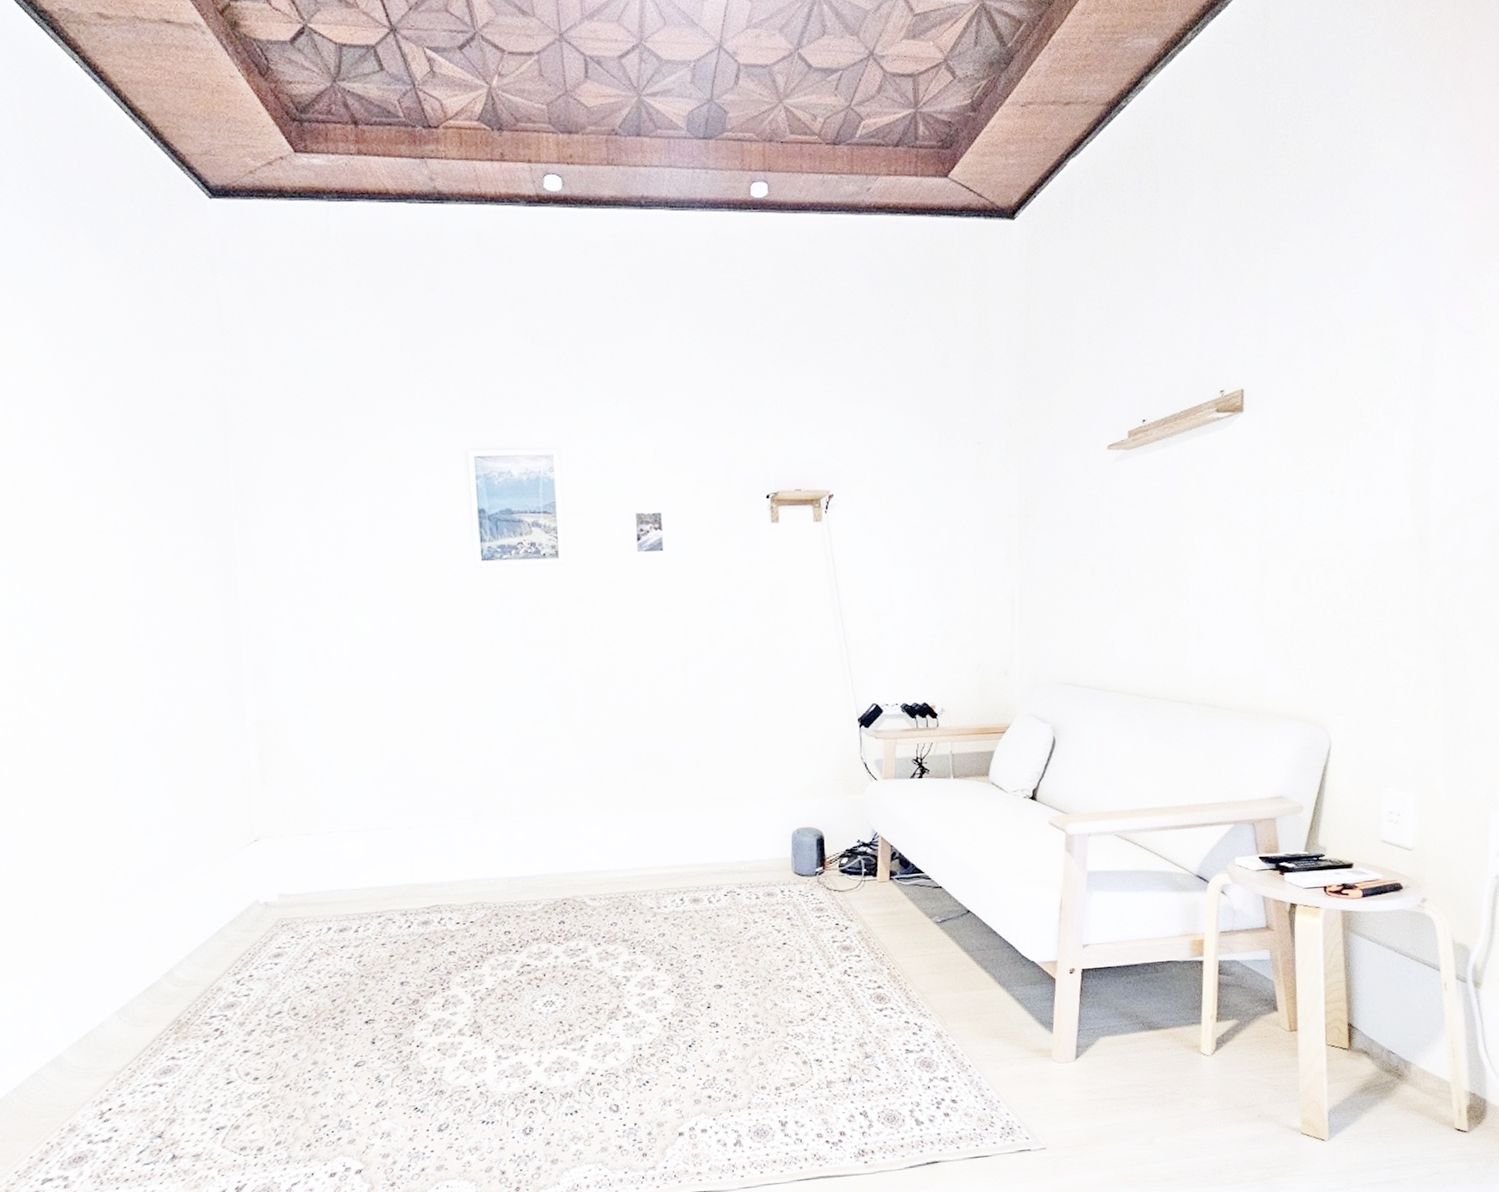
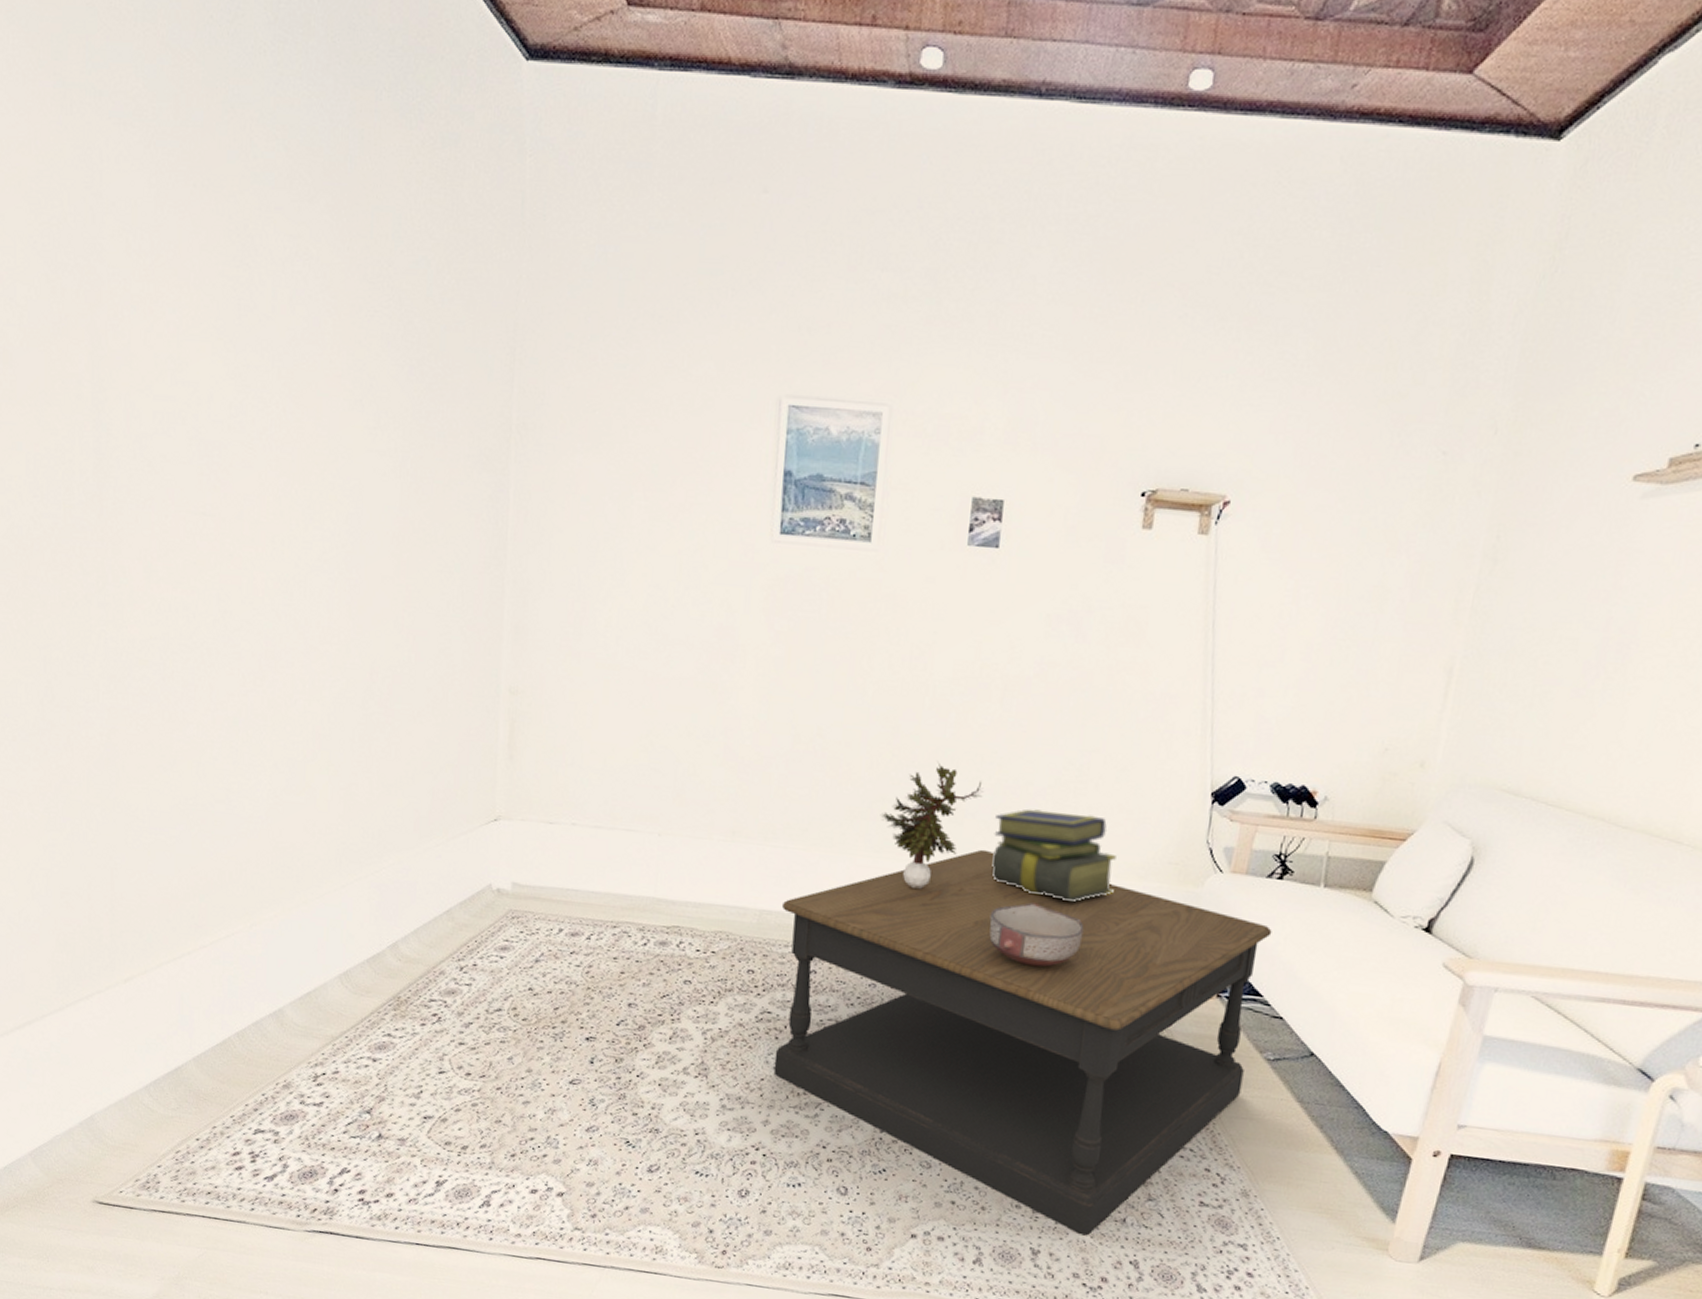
coffee table: none [526,793,922,1100] -> present [773,849,1272,1236]
potted plant: none [599,728,681,836] -> present [880,762,984,889]
stack of books: none [694,751,797,825] -> present [991,809,1116,903]
ceramic bowl: none [702,830,779,883] -> present [989,902,1084,967]

